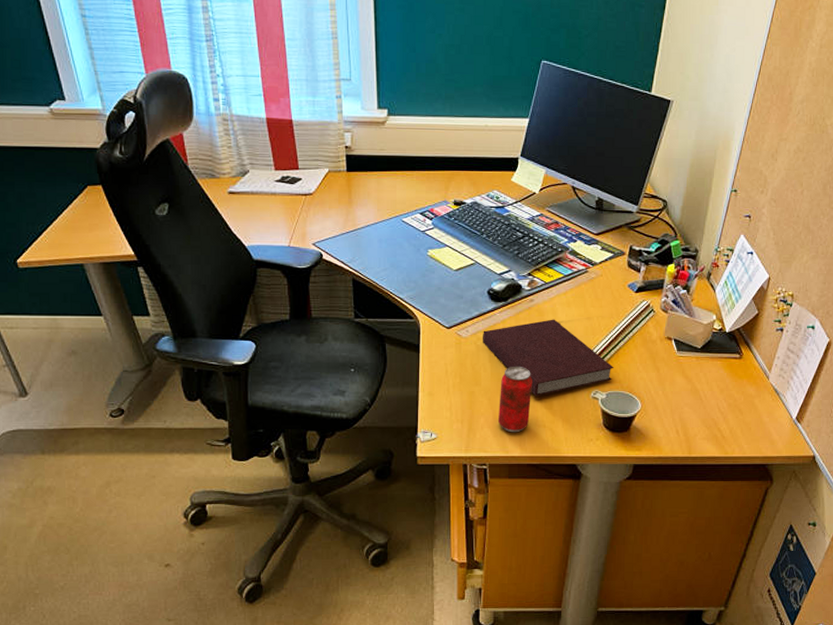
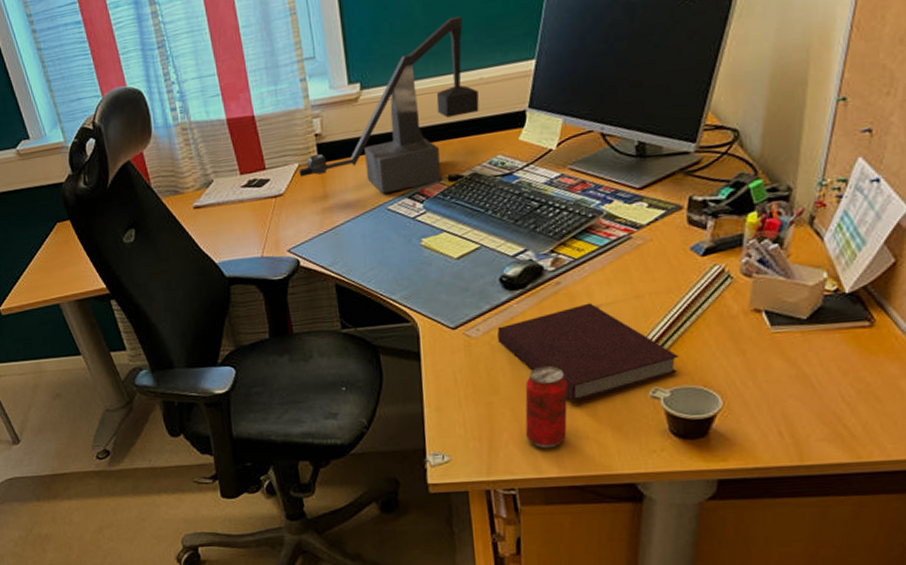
desk lamp: none [328,71,483,207] -> present [299,16,479,194]

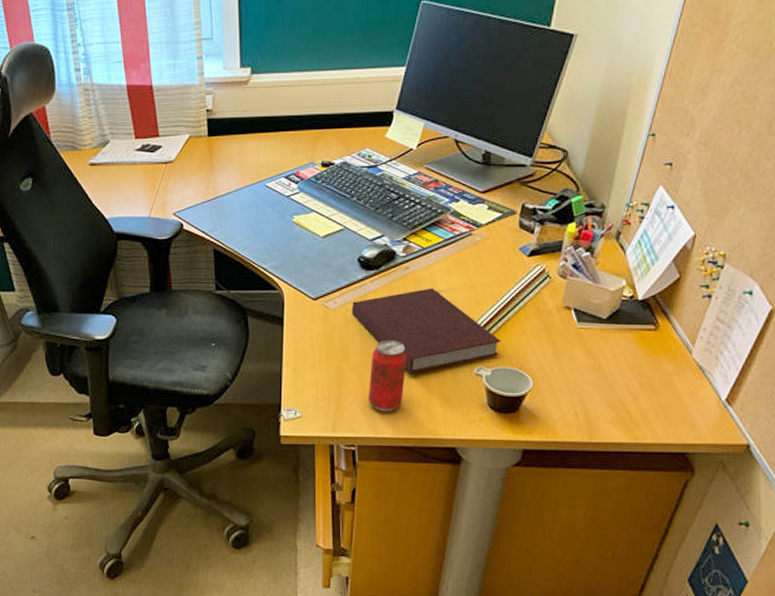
desk lamp: present [299,16,479,194] -> none [189,19,354,171]

